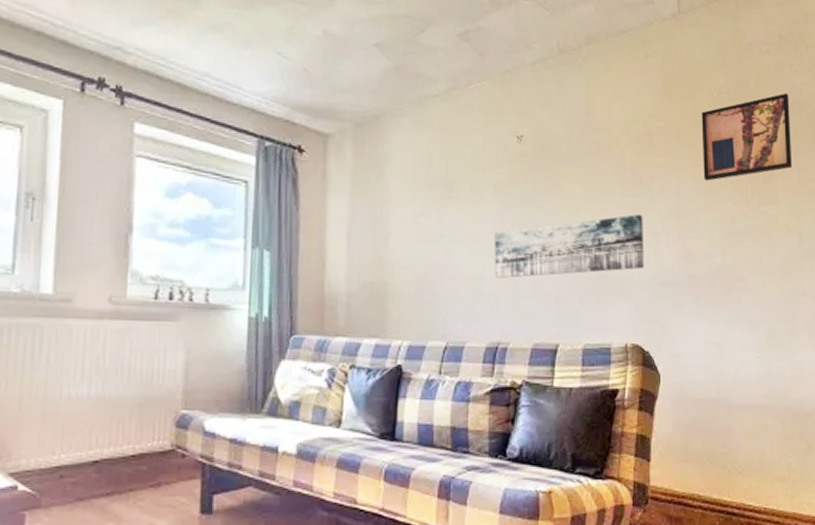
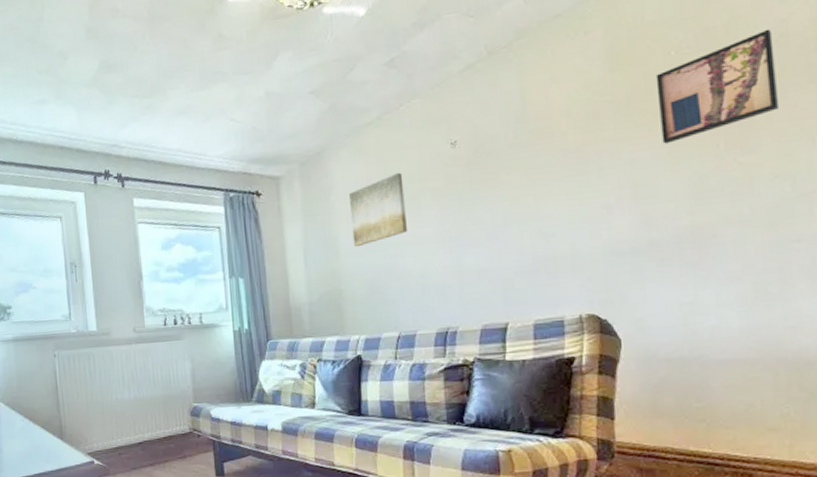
wall art: none [405,157,466,235] -> present [349,172,407,247]
wall art: present [494,214,645,278] -> none [436,191,597,272]

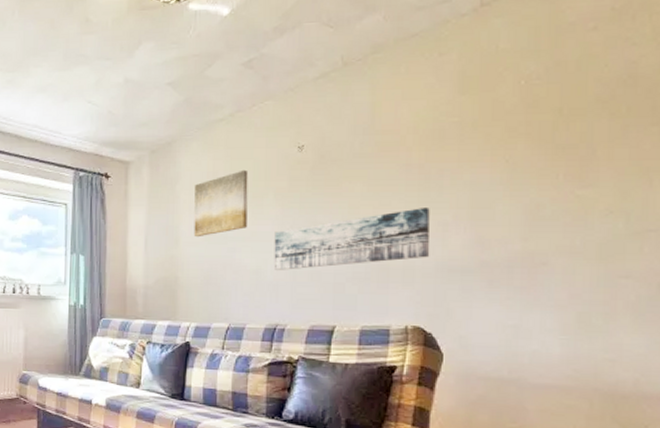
wall art: none [436,191,597,272] -> present [273,208,430,270]
wall art: present [655,28,778,144] -> none [503,69,622,170]

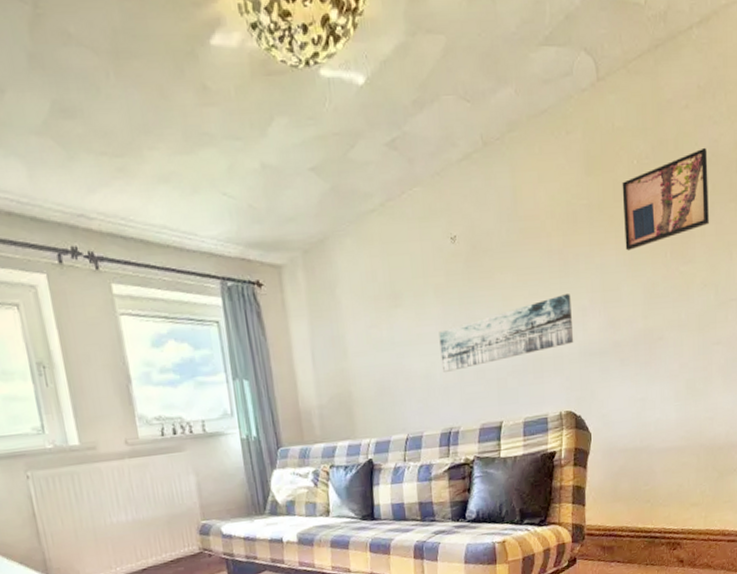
wall art: present [193,169,249,238] -> none [355,266,412,346]
wall art: none [503,69,622,170] -> present [622,147,709,251]

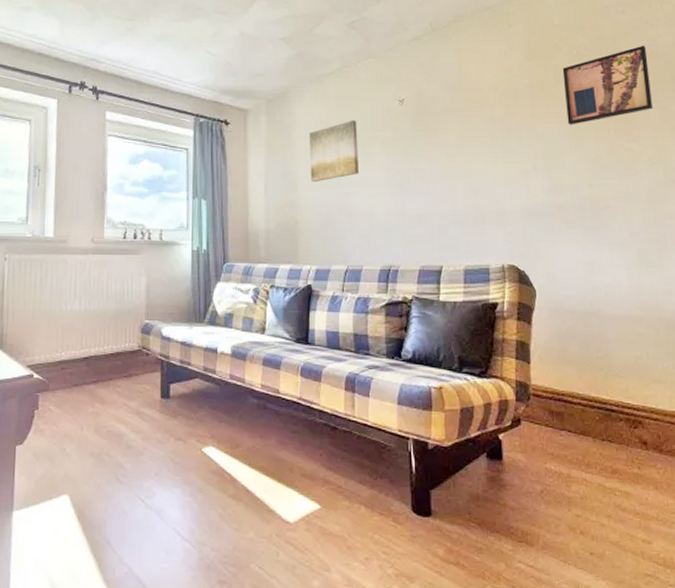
wall art: none [355,266,412,346] -> present [310,120,359,183]
wall art: present [439,294,574,372] -> none [383,157,517,214]

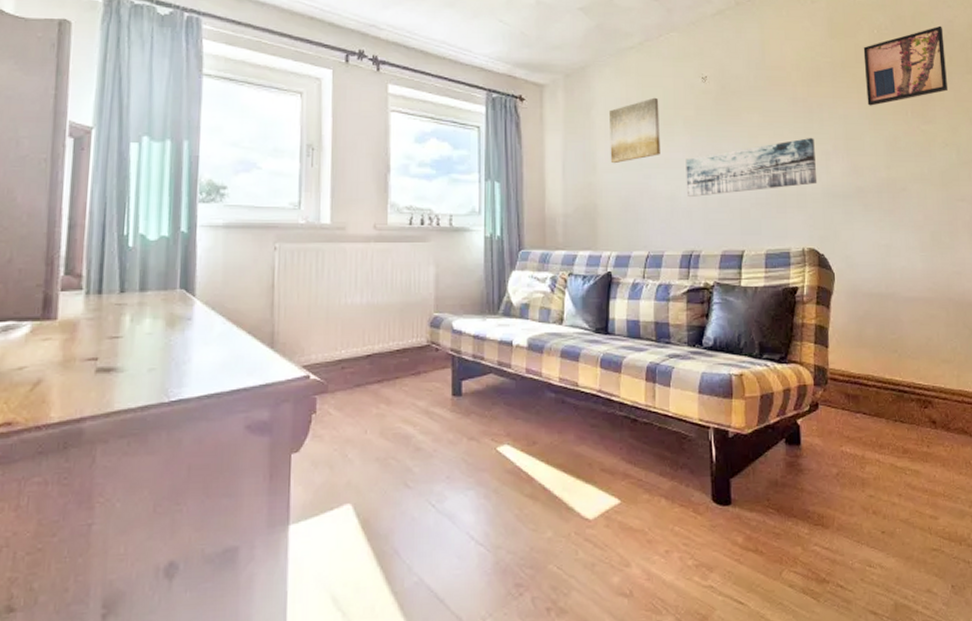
wall art: none [383,157,517,214] -> present [686,138,818,197]

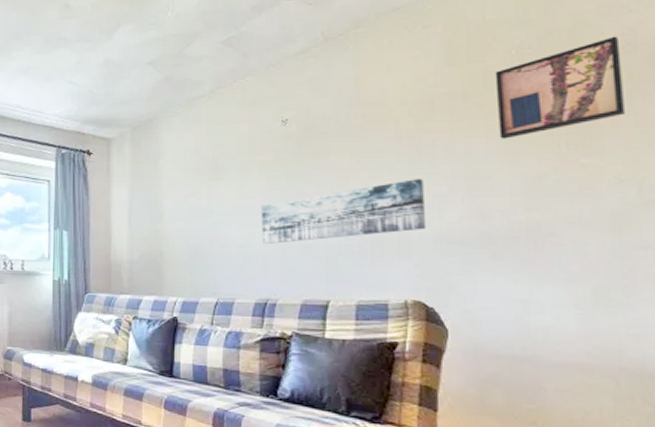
wall art: present [610,97,660,164] -> none [178,144,232,212]

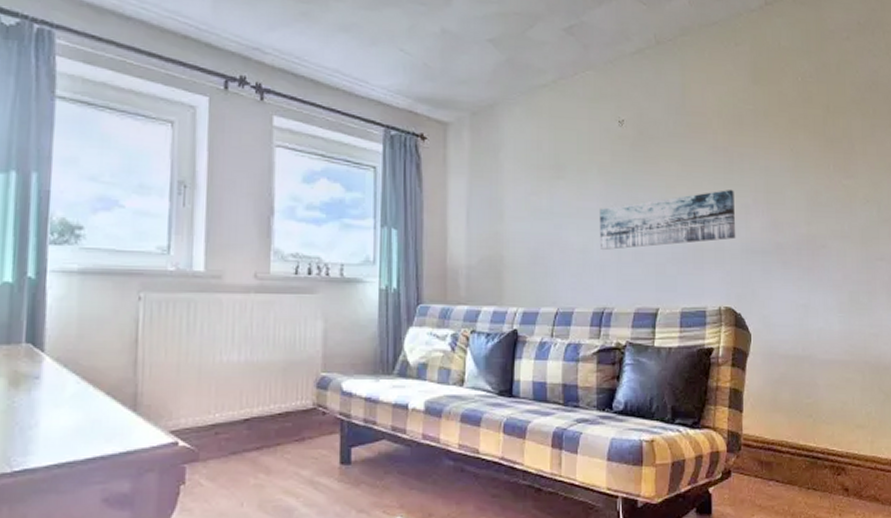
wall art: present [495,36,625,139] -> none [787,75,870,158]

